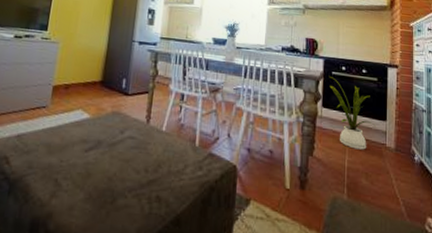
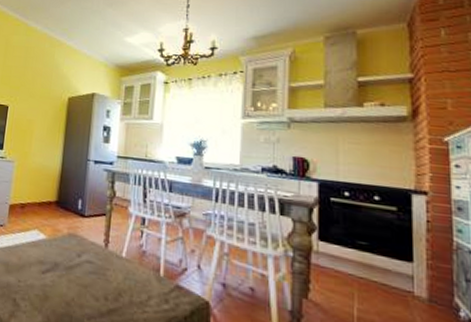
house plant: present [329,77,376,150] -> none [327,204,397,297]

